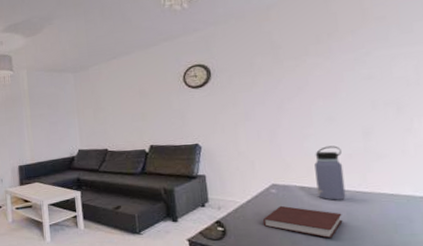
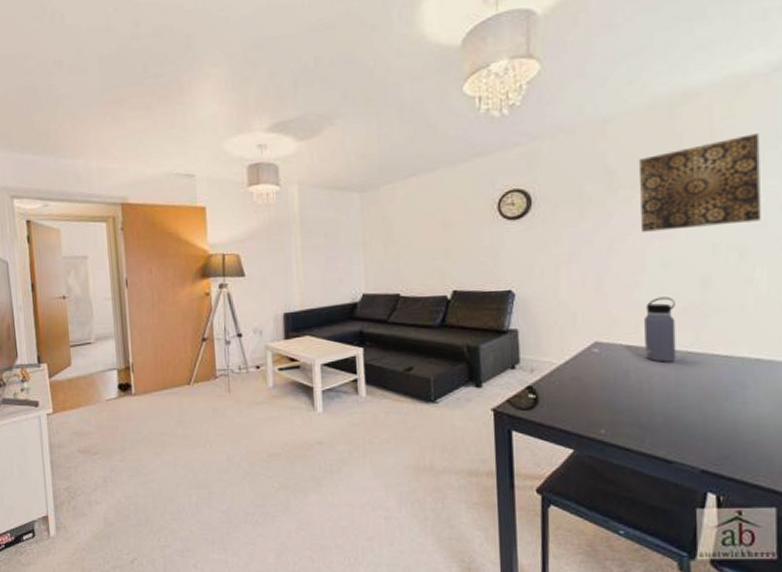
notebook: present [262,205,343,239] -> none [581,368,671,408]
wall art: none [299,9,414,94] -> present [638,133,761,232]

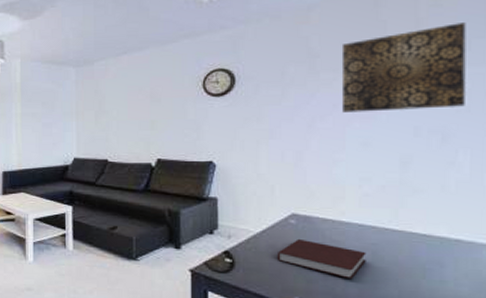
notebook: none [581,368,671,408] -> present [276,238,366,280]
water bottle: present [644,297,676,362] -> none [342,175,374,237]

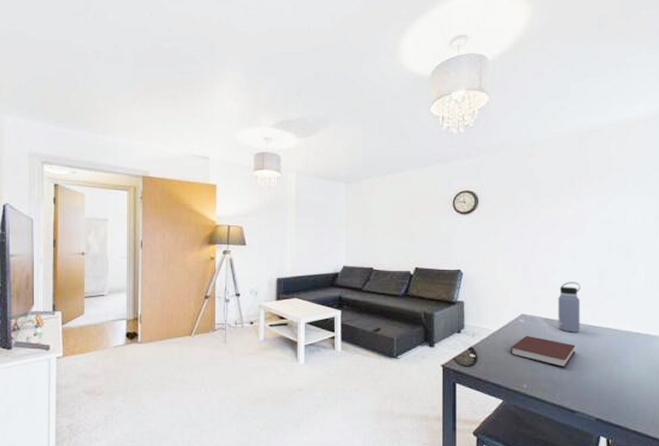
wall art: present [341,22,466,113] -> none [557,164,641,231]
water bottle: none [342,175,374,237] -> present [558,282,580,333]

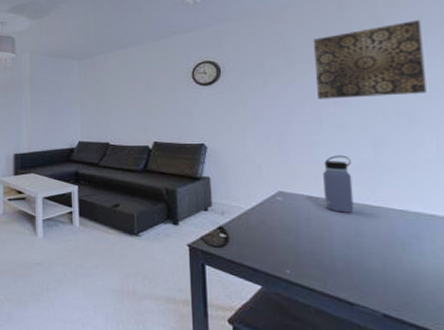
notebook: present [510,335,576,368] -> none [267,214,350,253]
wall art: none [557,164,641,231] -> present [313,20,427,99]

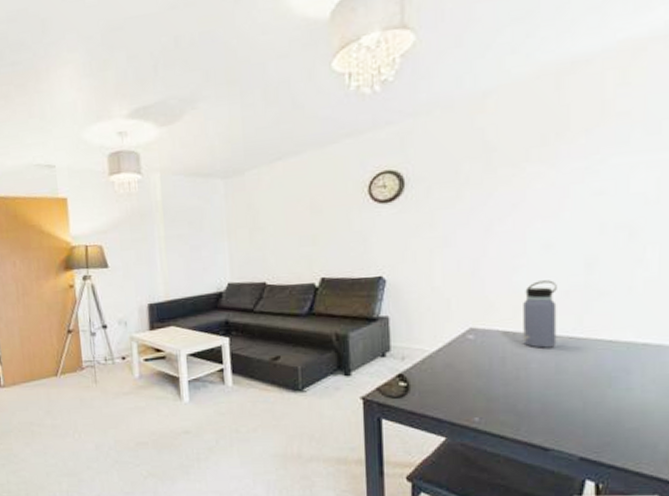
wall art: present [313,20,427,99] -> none [521,102,656,213]

